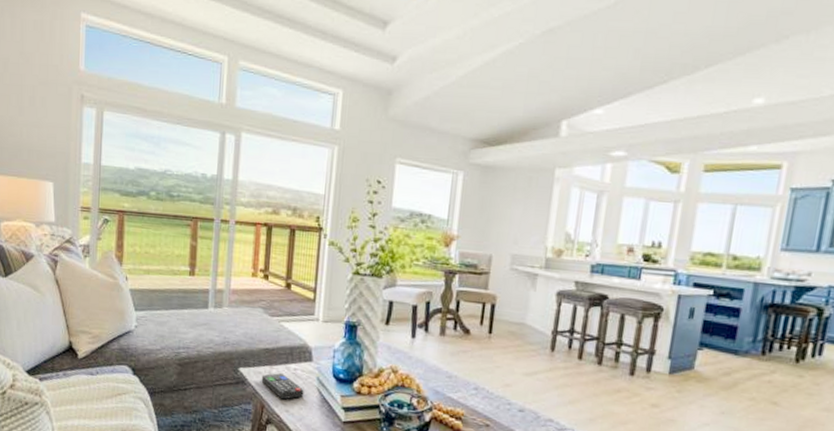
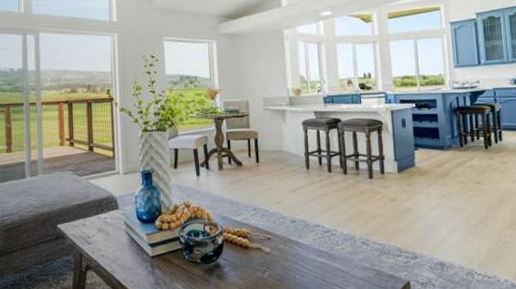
remote control: present [261,373,304,400] -> none [77,224,115,246]

